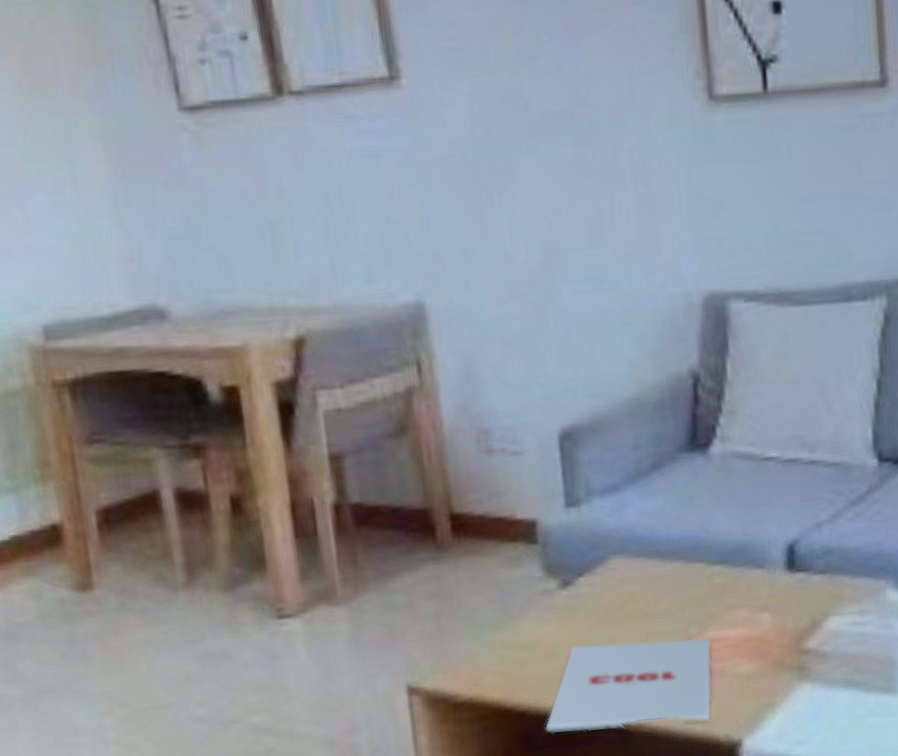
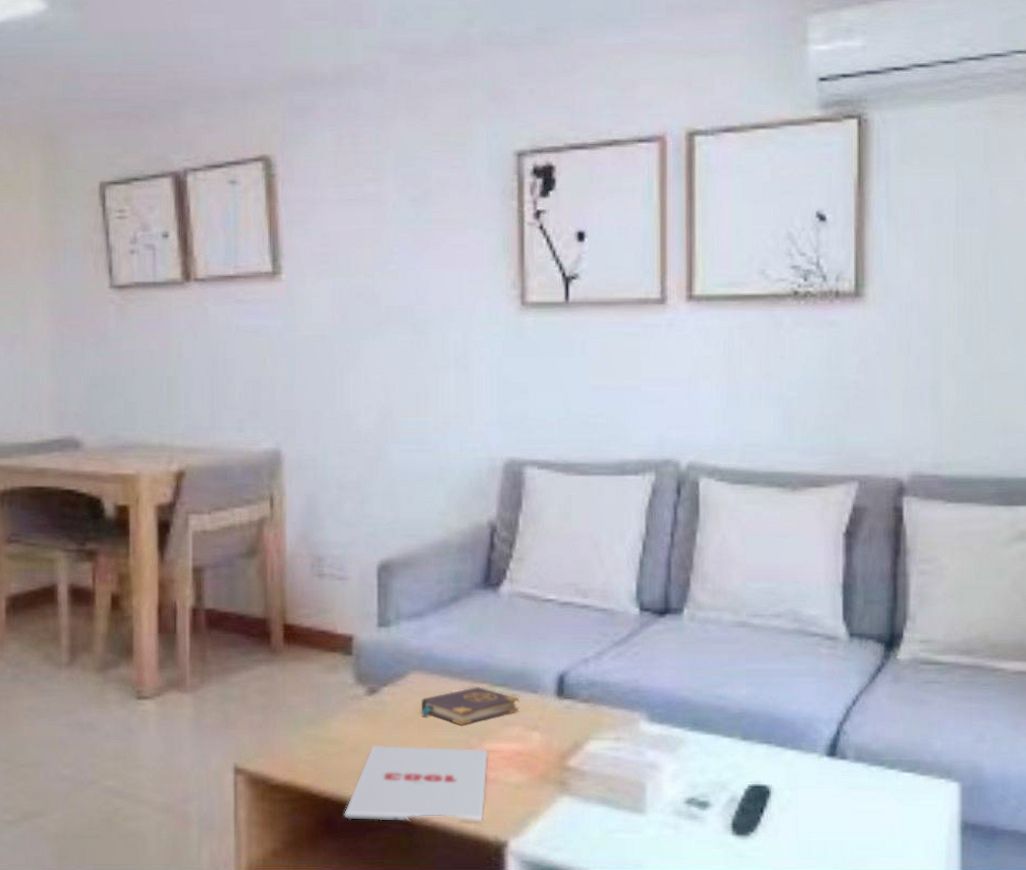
book: none [625,567,744,613] -> present [420,687,520,725]

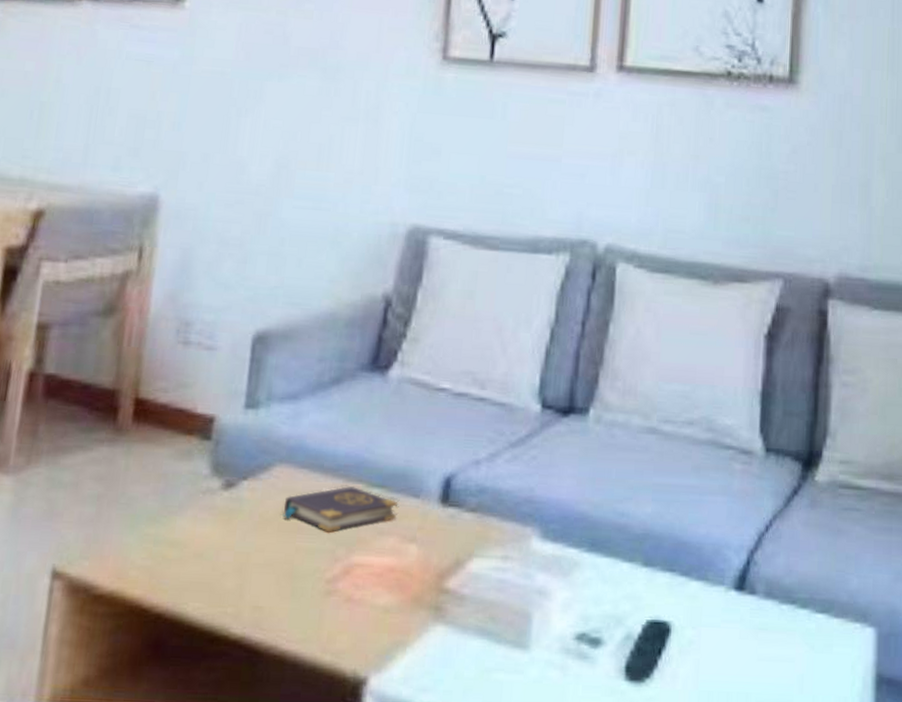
magazine: present [344,745,489,825] -> none [177,551,356,656]

